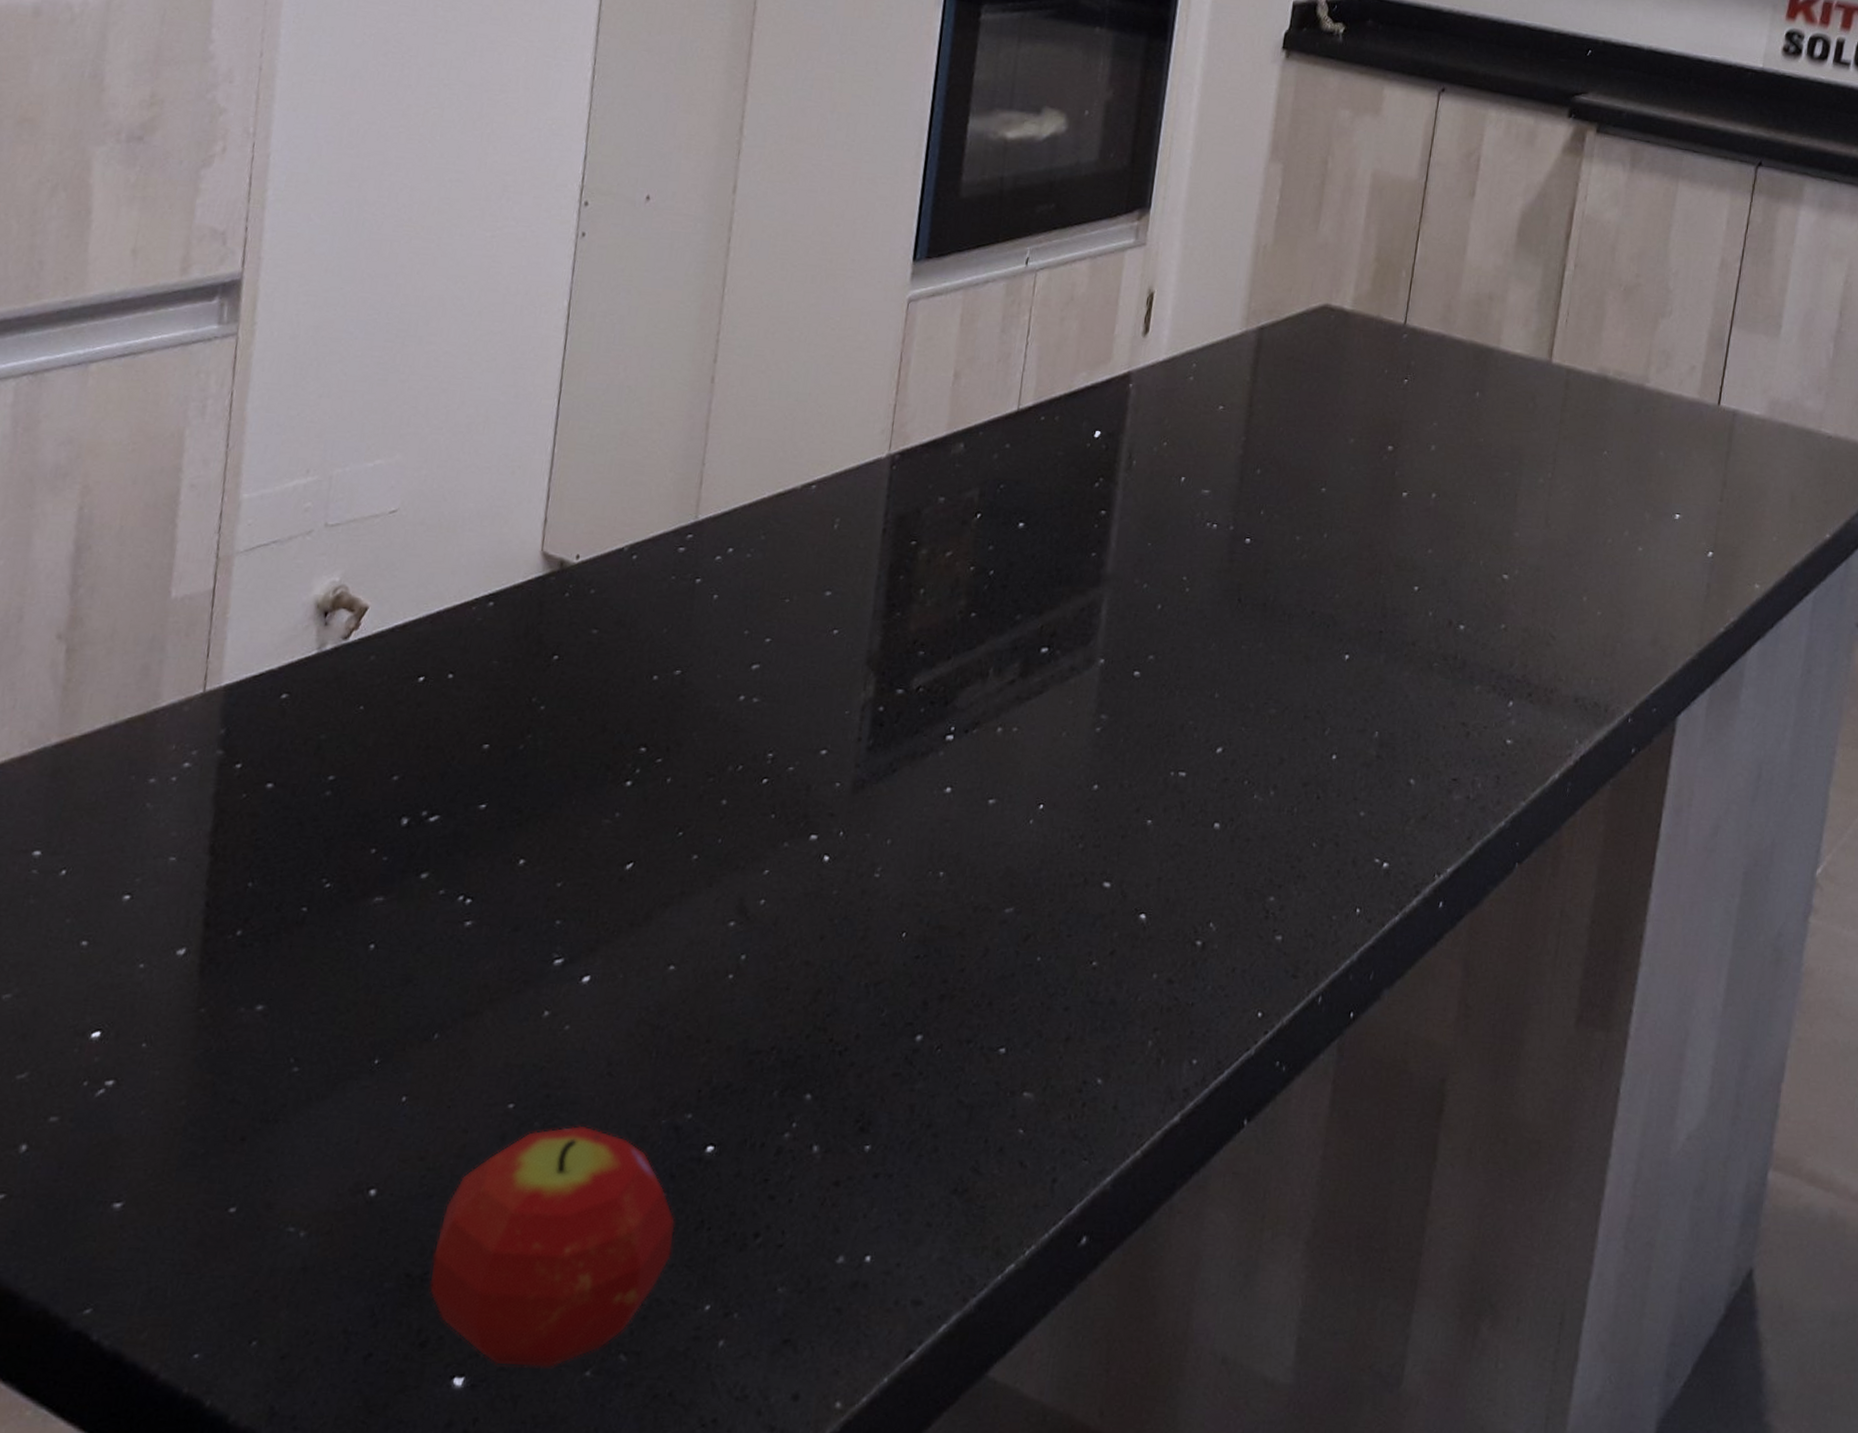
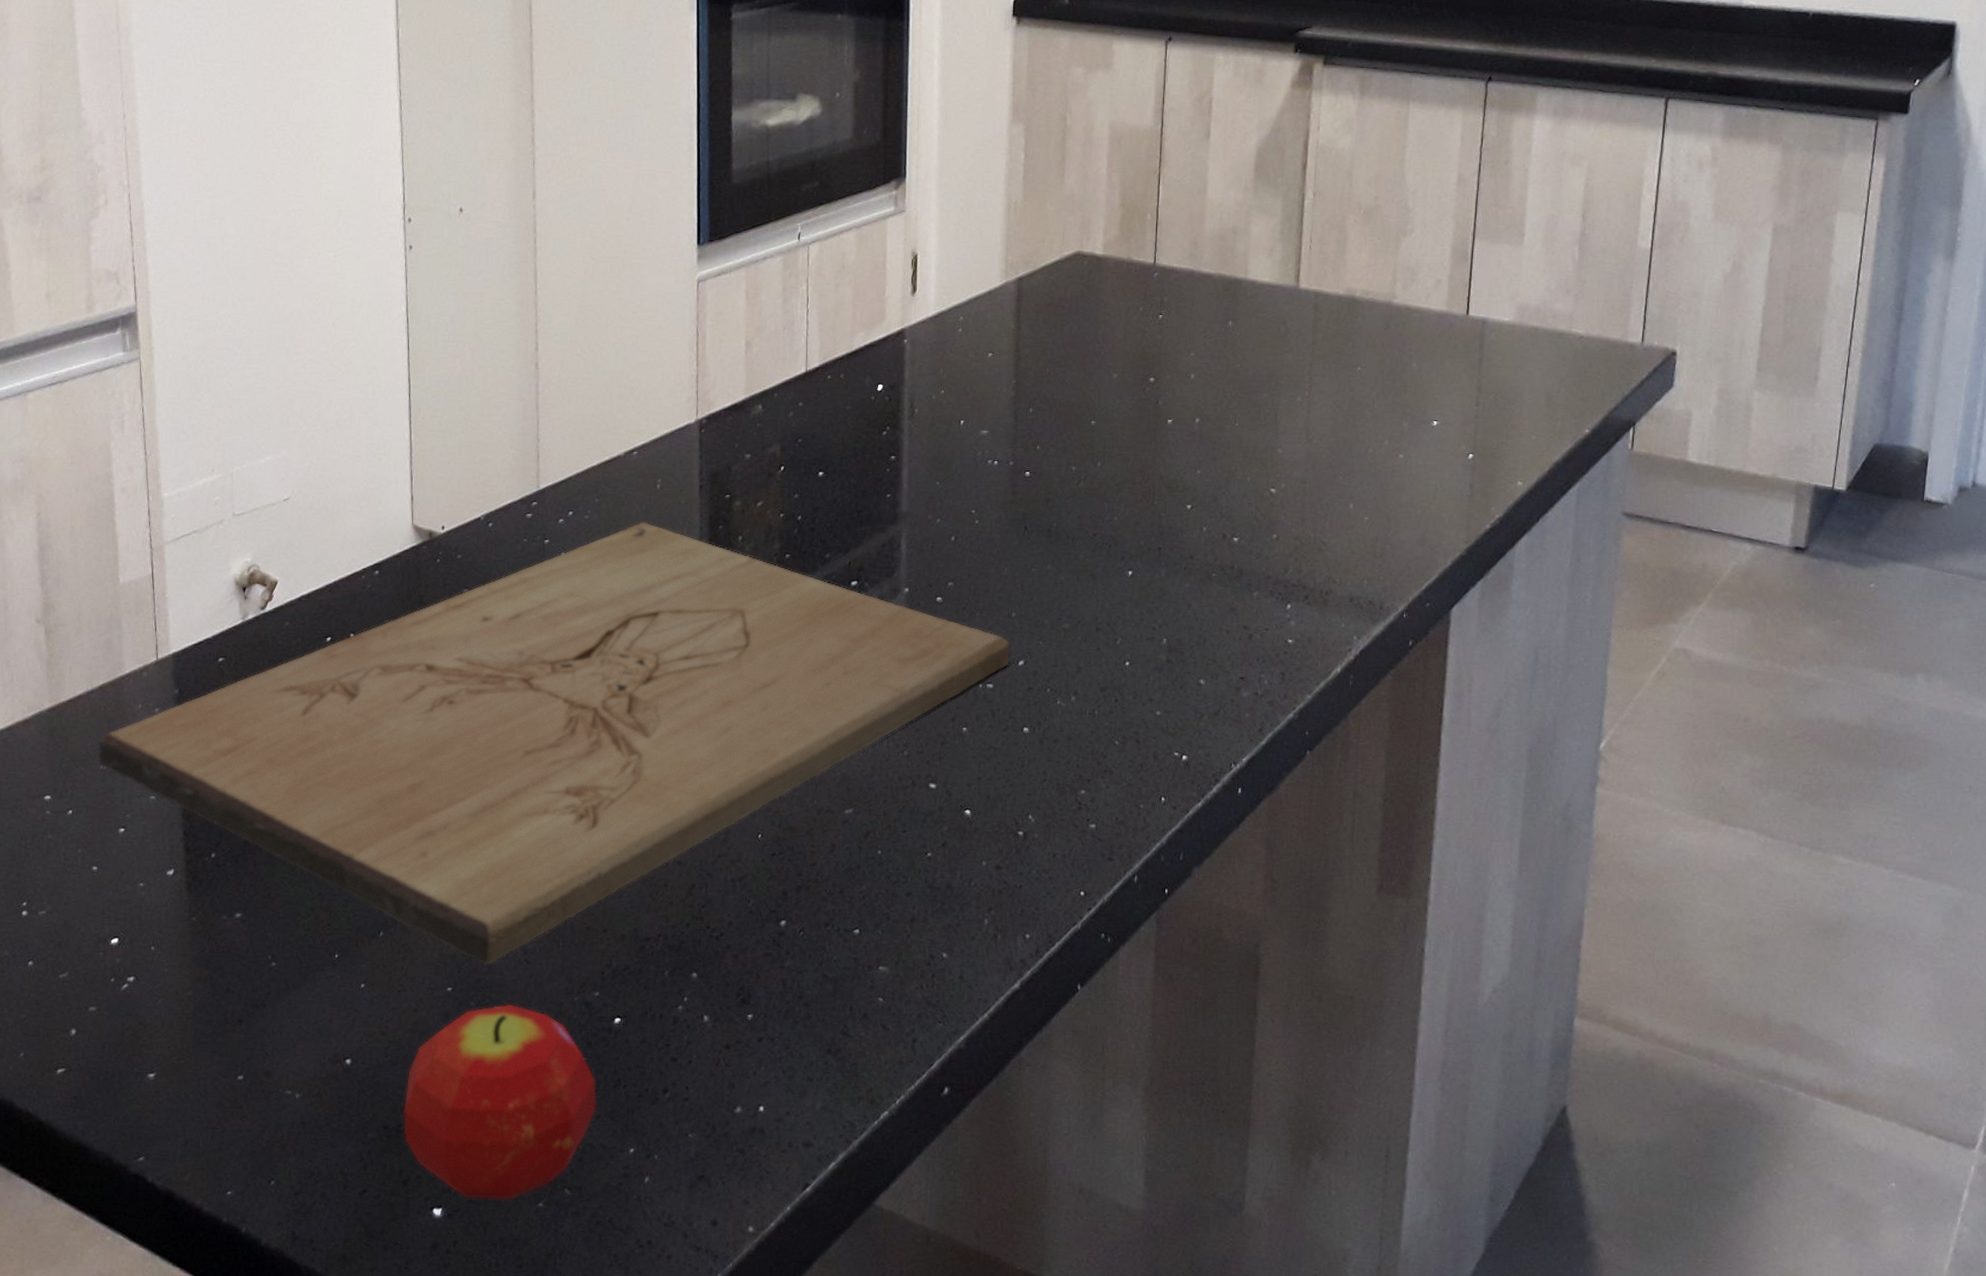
cutting board: none [107,565,1210,1078] -> present [97,522,1010,965]

